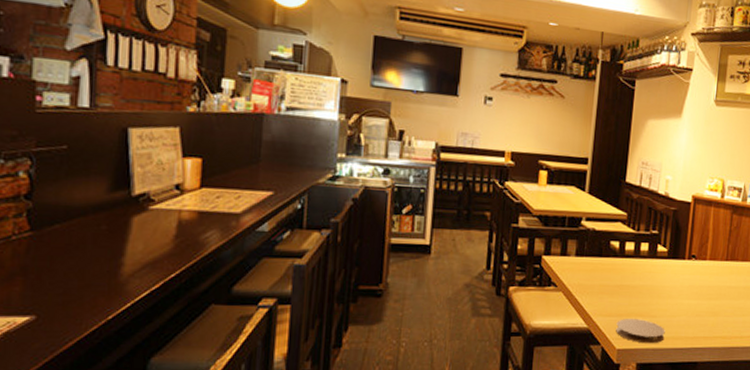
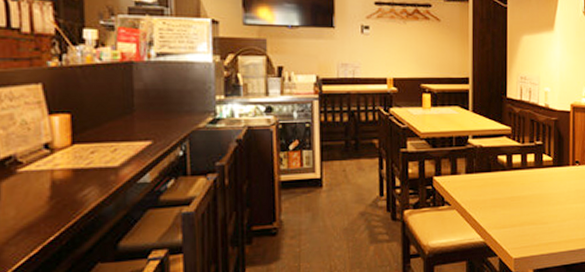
coaster: present [616,319,665,344] -> none [511,227,557,250]

